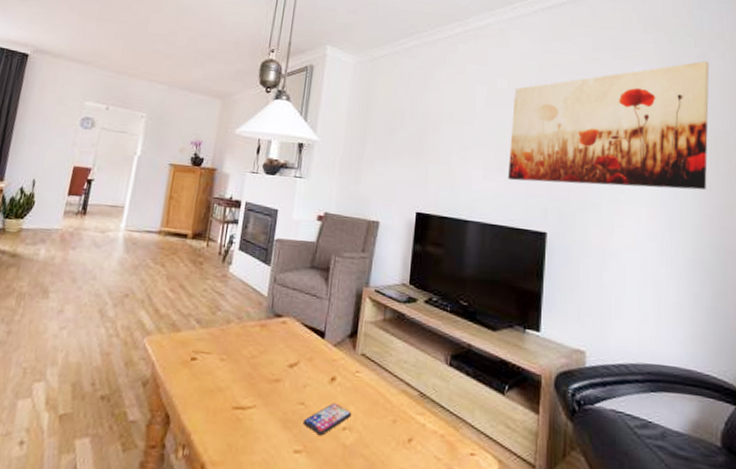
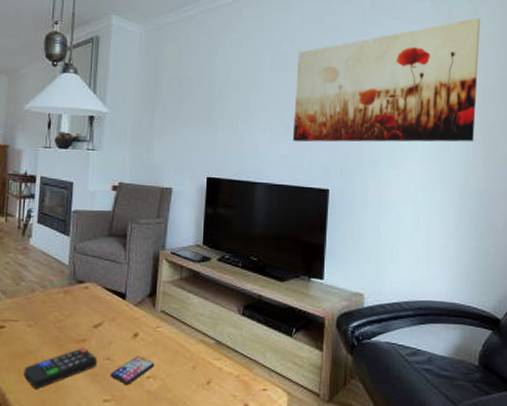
remote control: none [211,388,290,431] -> present [23,347,97,389]

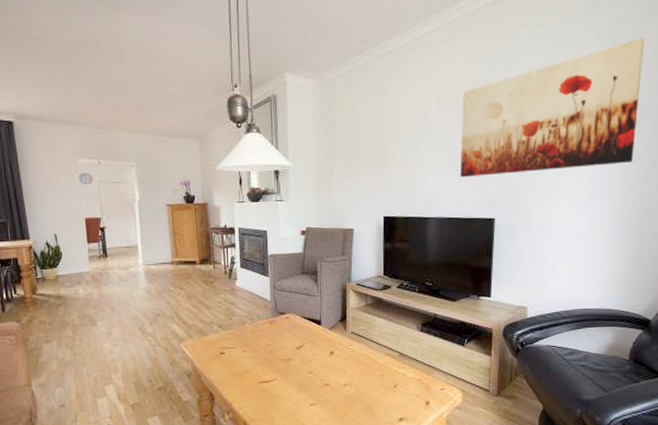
remote control: present [23,347,97,389] -> none [243,365,302,399]
smartphone: present [110,356,155,384] -> none [313,369,350,391]

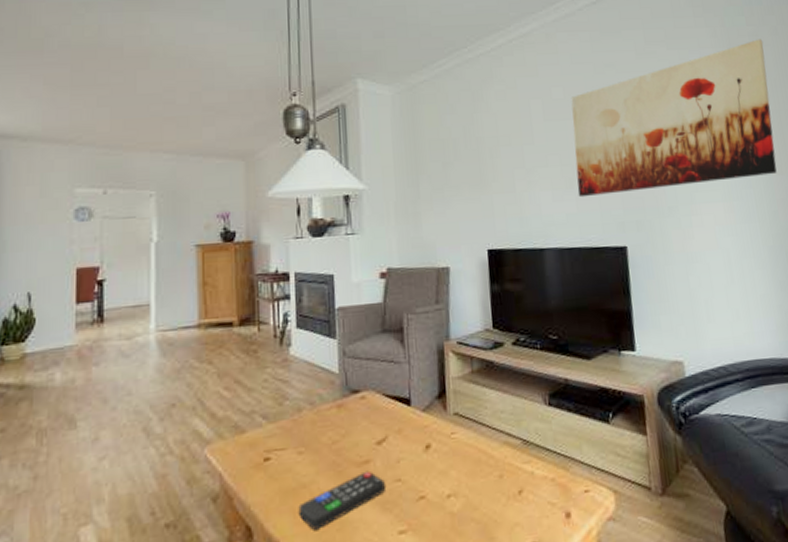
remote control: none [243,365,302,399] -> present [298,470,385,530]

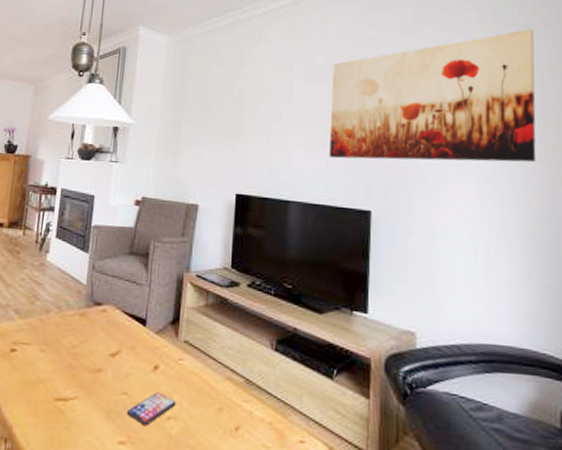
remote control: present [298,470,385,530] -> none [32,378,113,424]
smartphone: none [402,471,454,509] -> present [126,392,176,425]

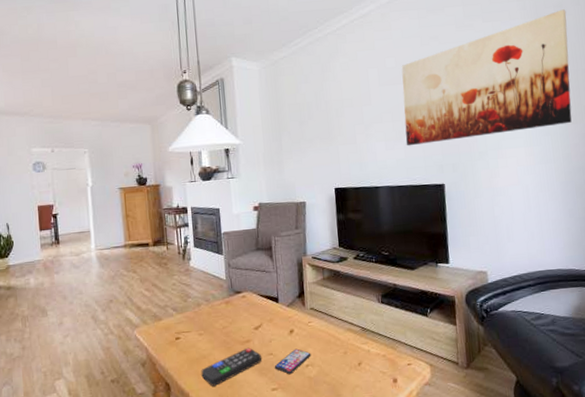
remote control: none [32,378,113,424] -> present [201,347,261,386]

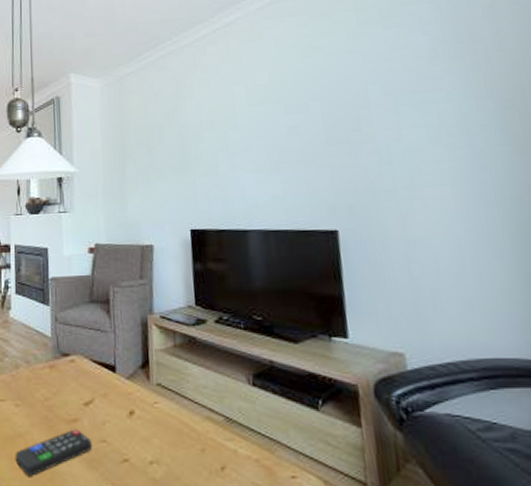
smartphone: present [274,348,311,374] -> none [107,437,157,471]
wall art: present [401,9,572,146] -> none [276,11,520,181]

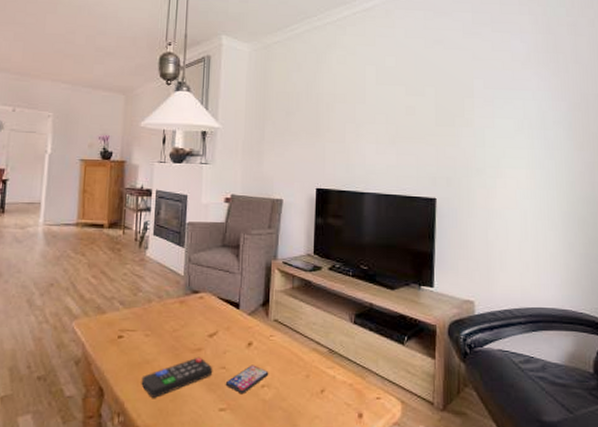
smartphone: none [107,437,157,471] -> present [225,365,269,393]

